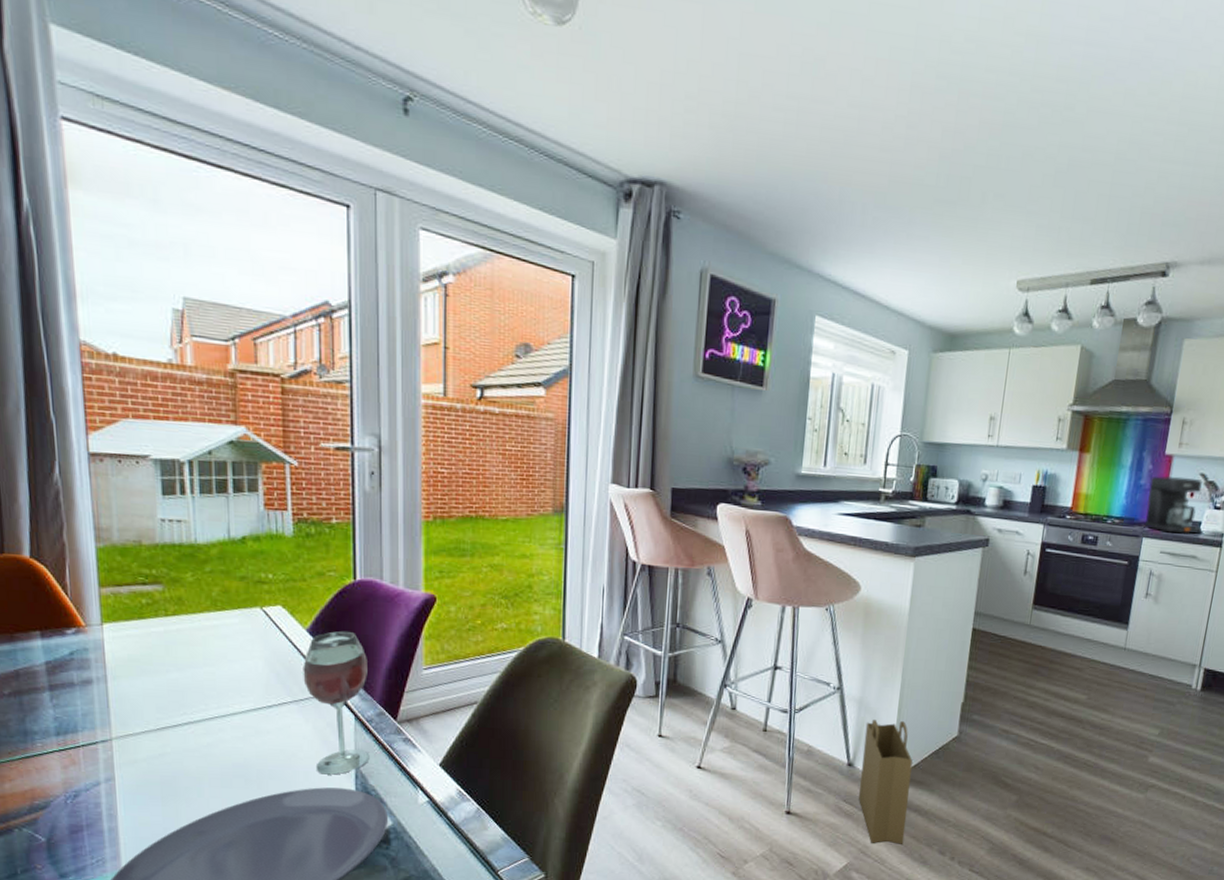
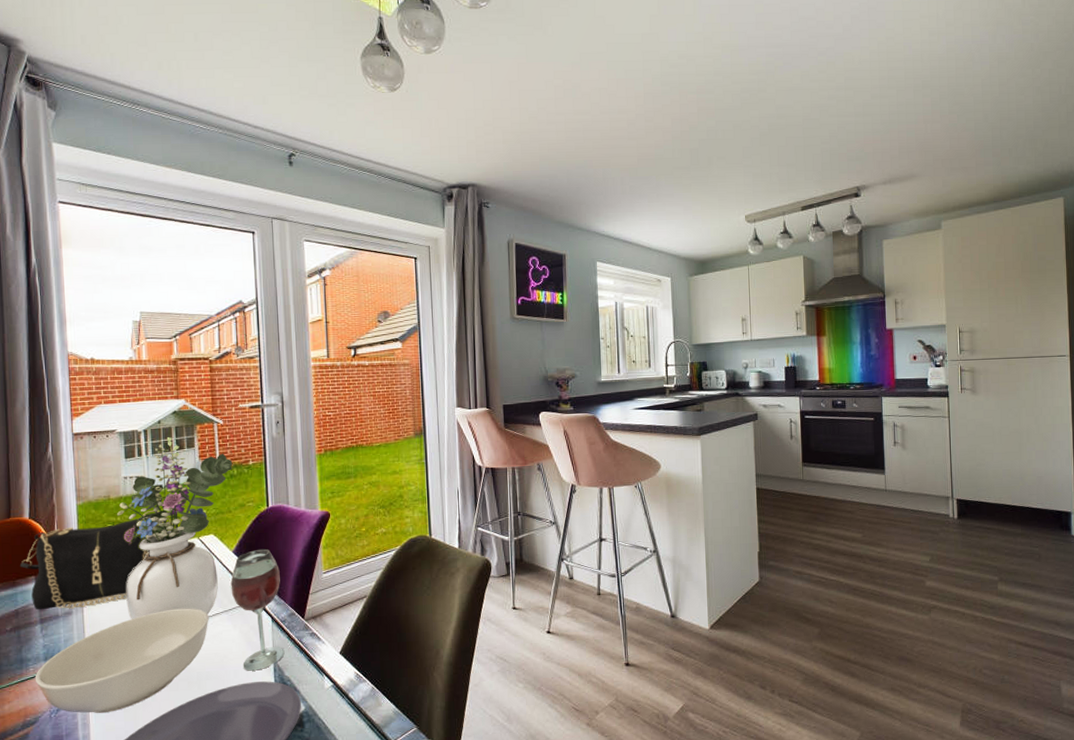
handbag: none [18,566,229,677] -> present [19,510,174,611]
bowl: none [43,691,274,805] -> present [35,608,209,713]
bouquet: none [150,474,310,703] -> present [116,437,233,620]
shopping bag: present [859,720,913,844] -> none [681,572,729,685]
coffee maker: present [1144,476,1202,534] -> none [878,344,929,391]

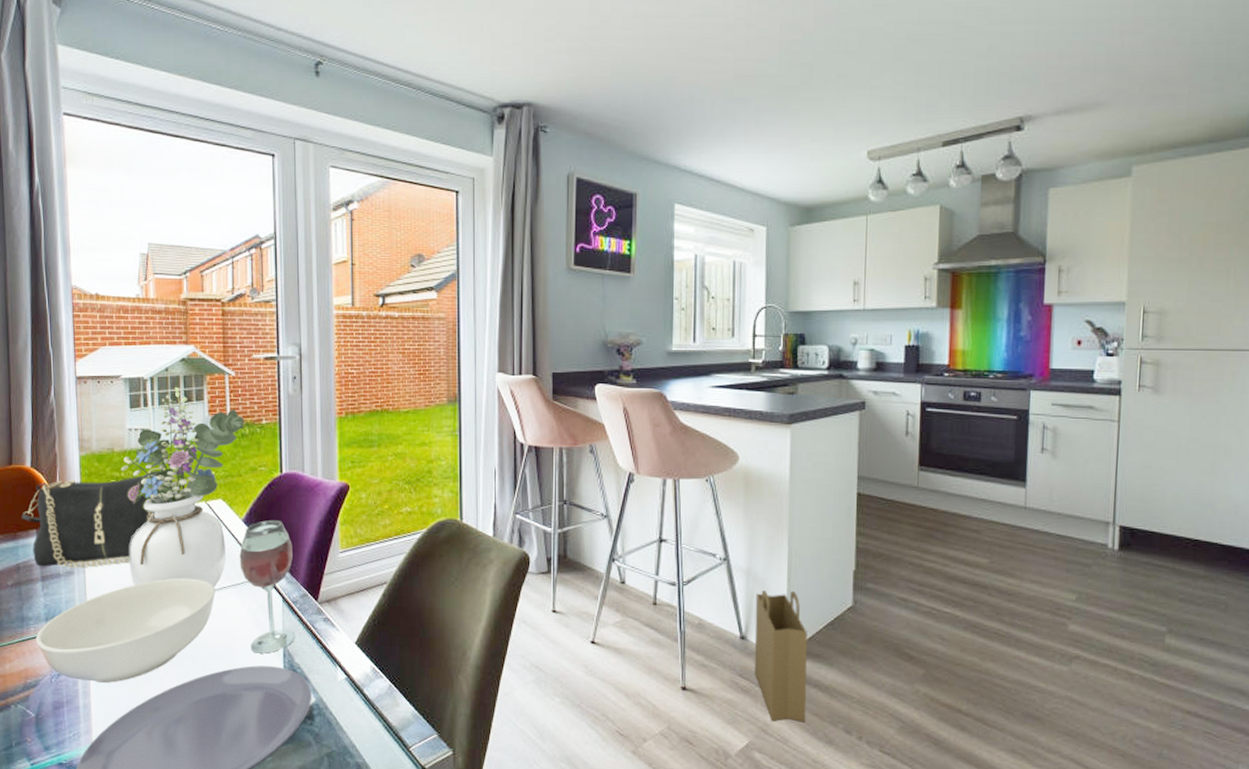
shopping bag: none [681,572,729,685] -> present [754,590,807,722]

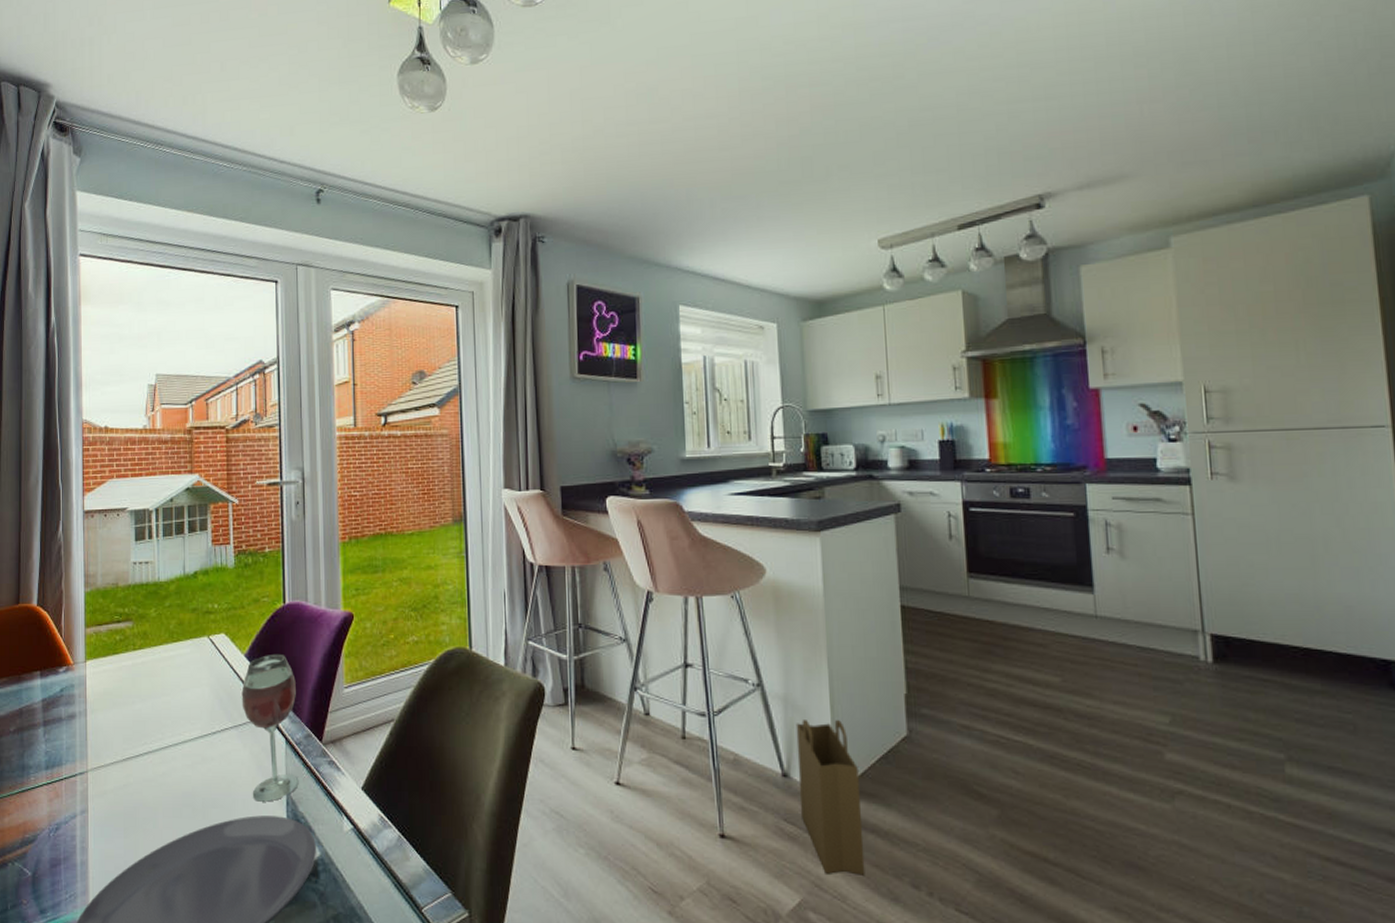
handbag: present [21,467,181,568] -> none [25,601,183,711]
bowl: present [35,578,216,683] -> none [35,719,217,837]
bouquet: present [120,387,245,588] -> none [124,518,248,730]

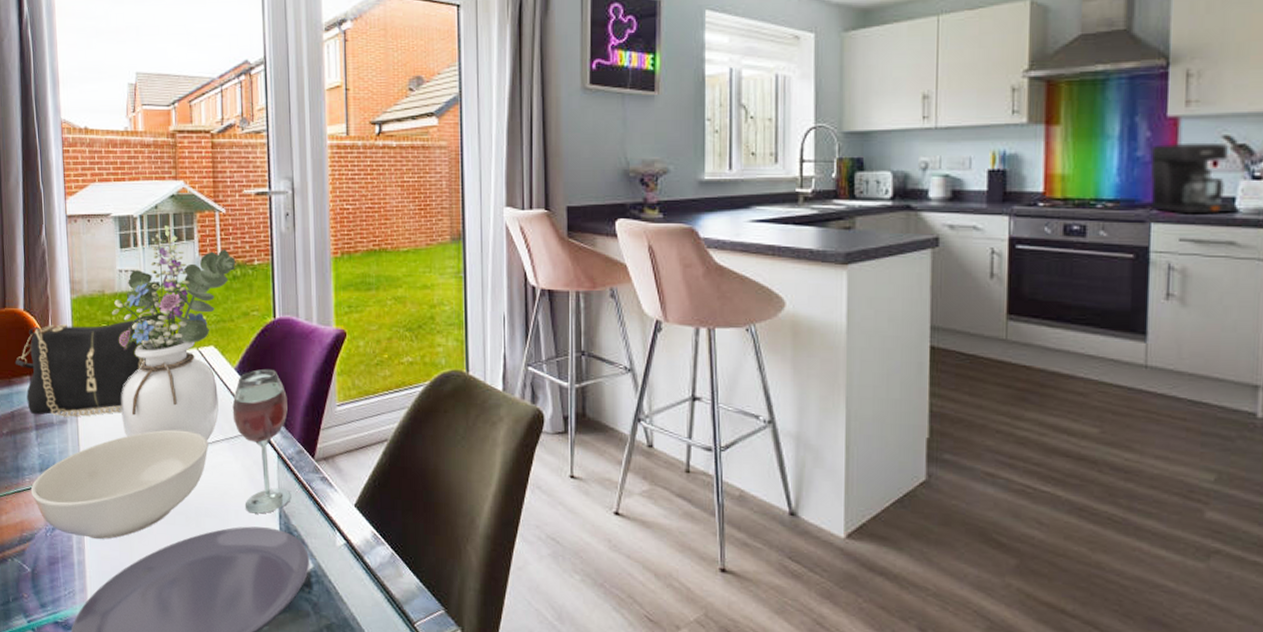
handbag: none [25,601,183,711] -> present [15,311,172,417]
bowl: none [35,719,217,837] -> present [30,429,209,539]
bouquet: none [124,518,248,730] -> present [111,226,236,441]
shopping bag: present [796,719,865,875] -> none [806,459,871,616]
coffee maker: none [1078,410,1159,475] -> present [1149,142,1237,215]

